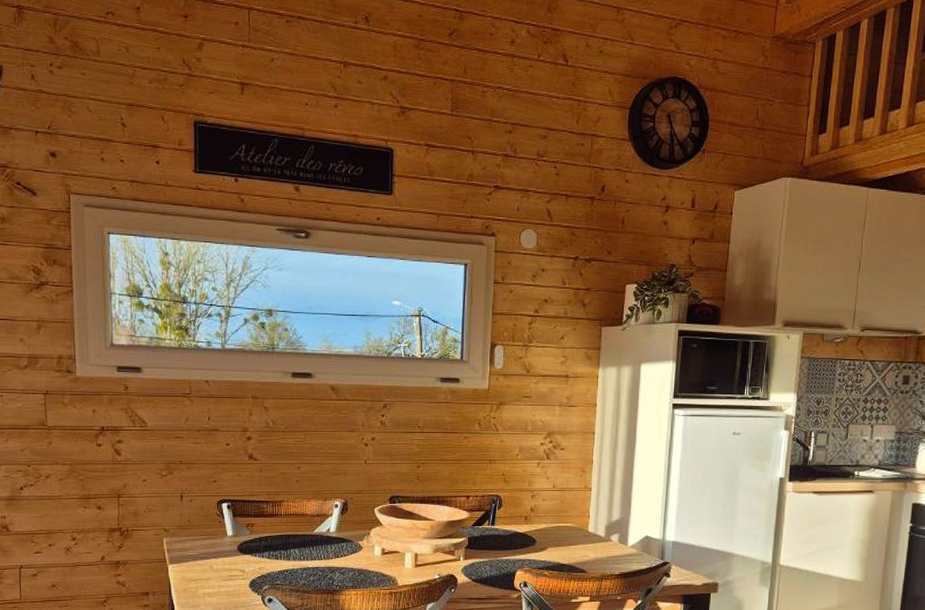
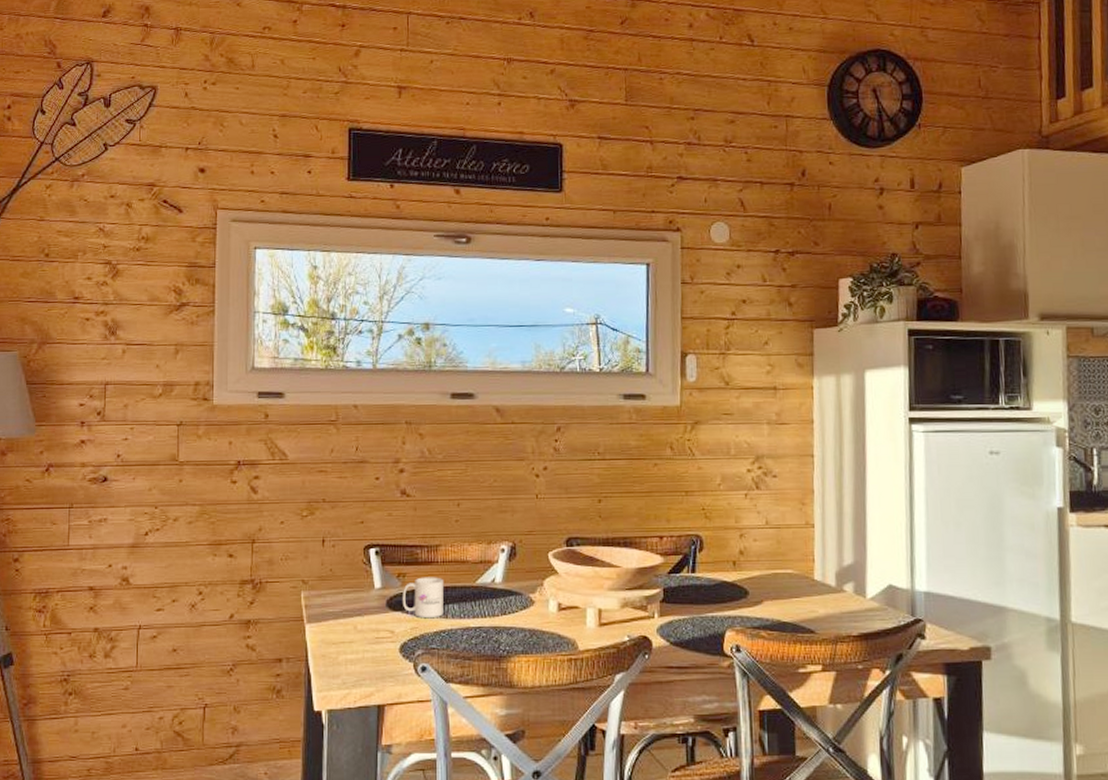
mug: none [250,527,287,561] -> present [402,577,444,619]

